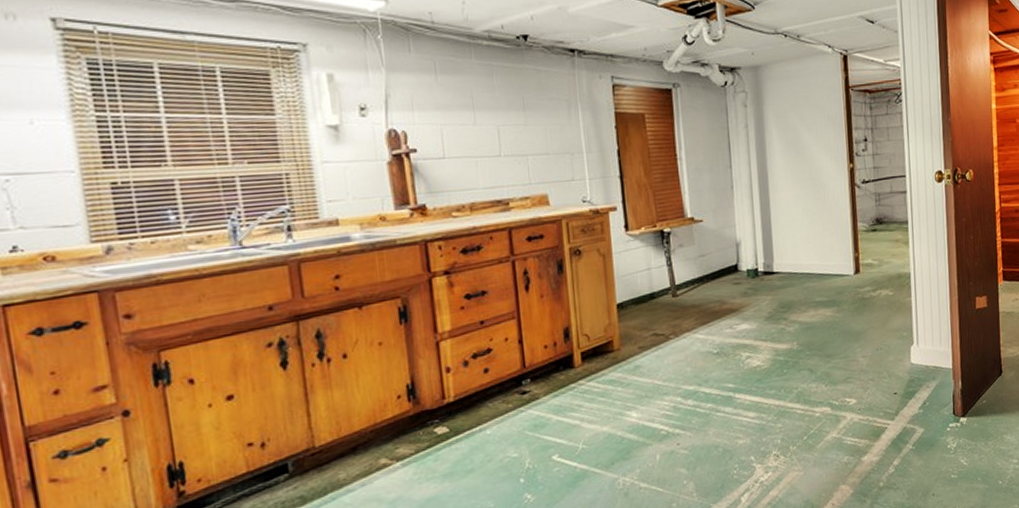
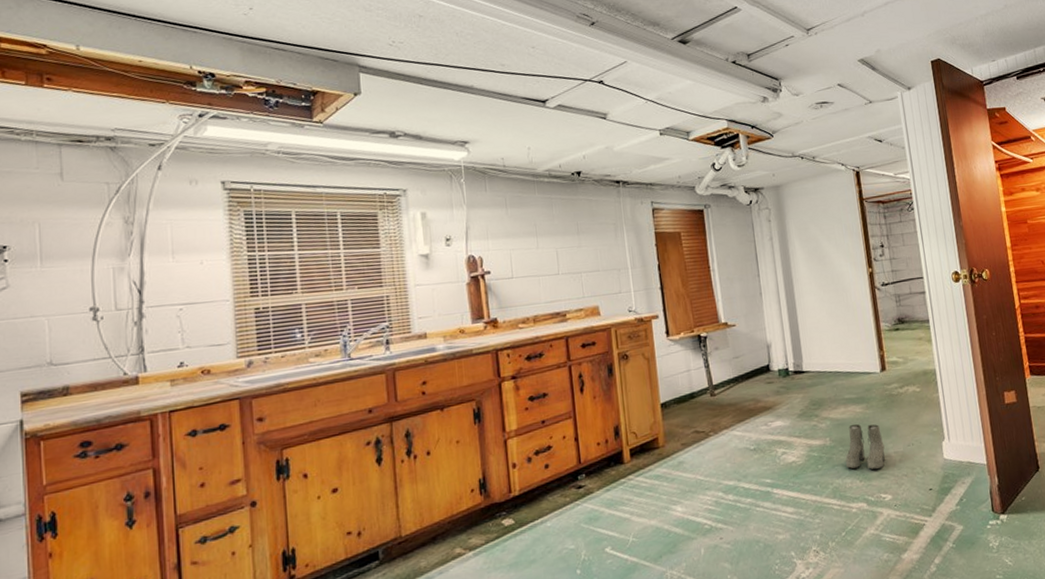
boots: none [812,327,853,375] -> present [845,424,886,470]

